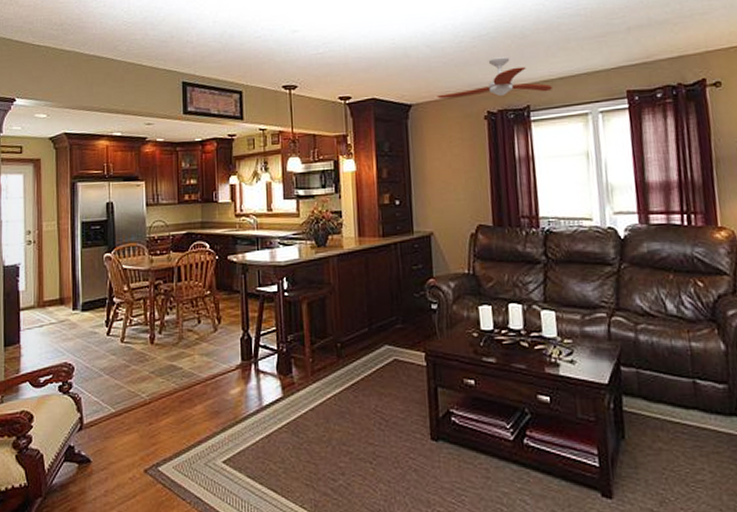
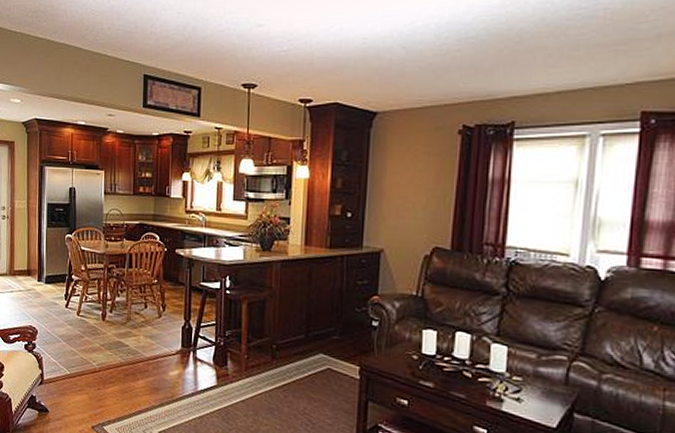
ceiling fan: present [437,56,552,99] -> none [407,64,546,110]

